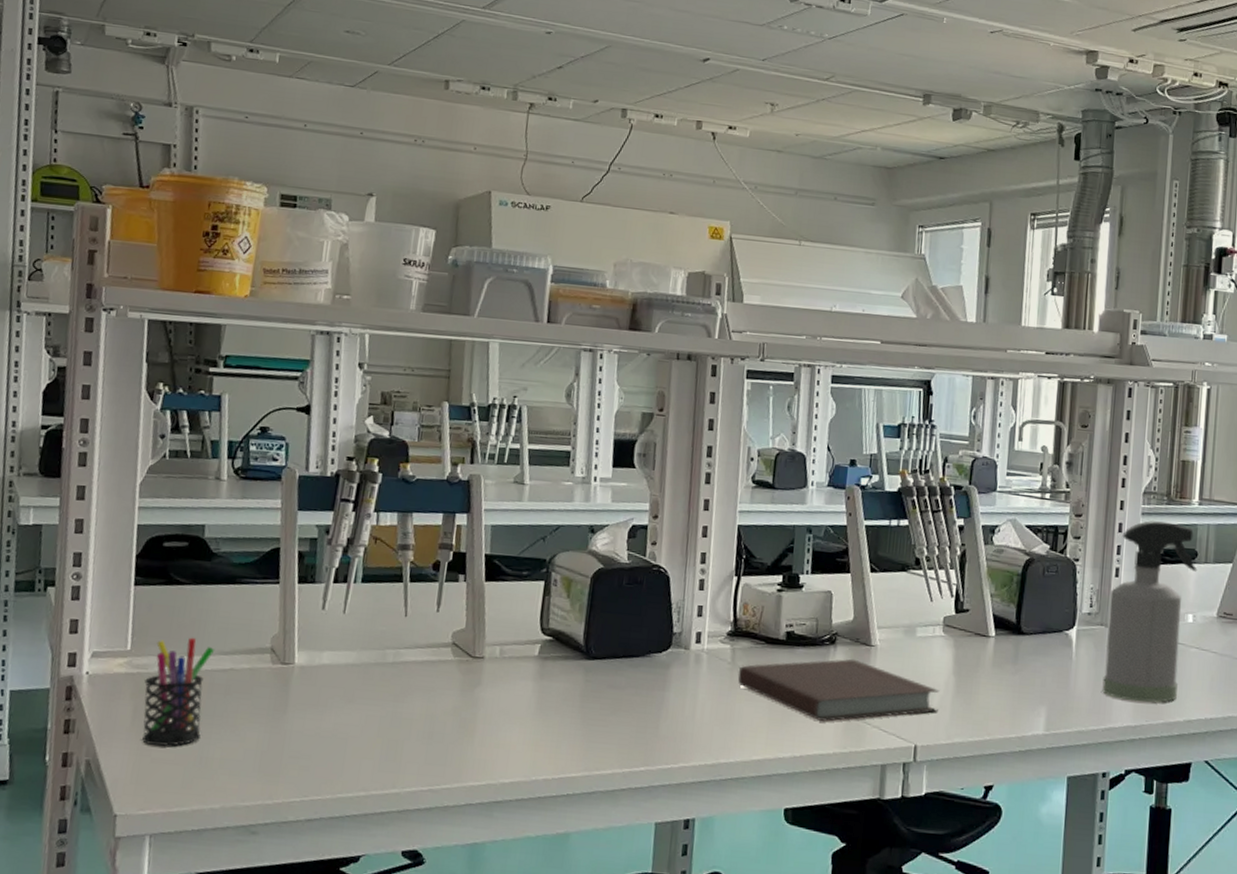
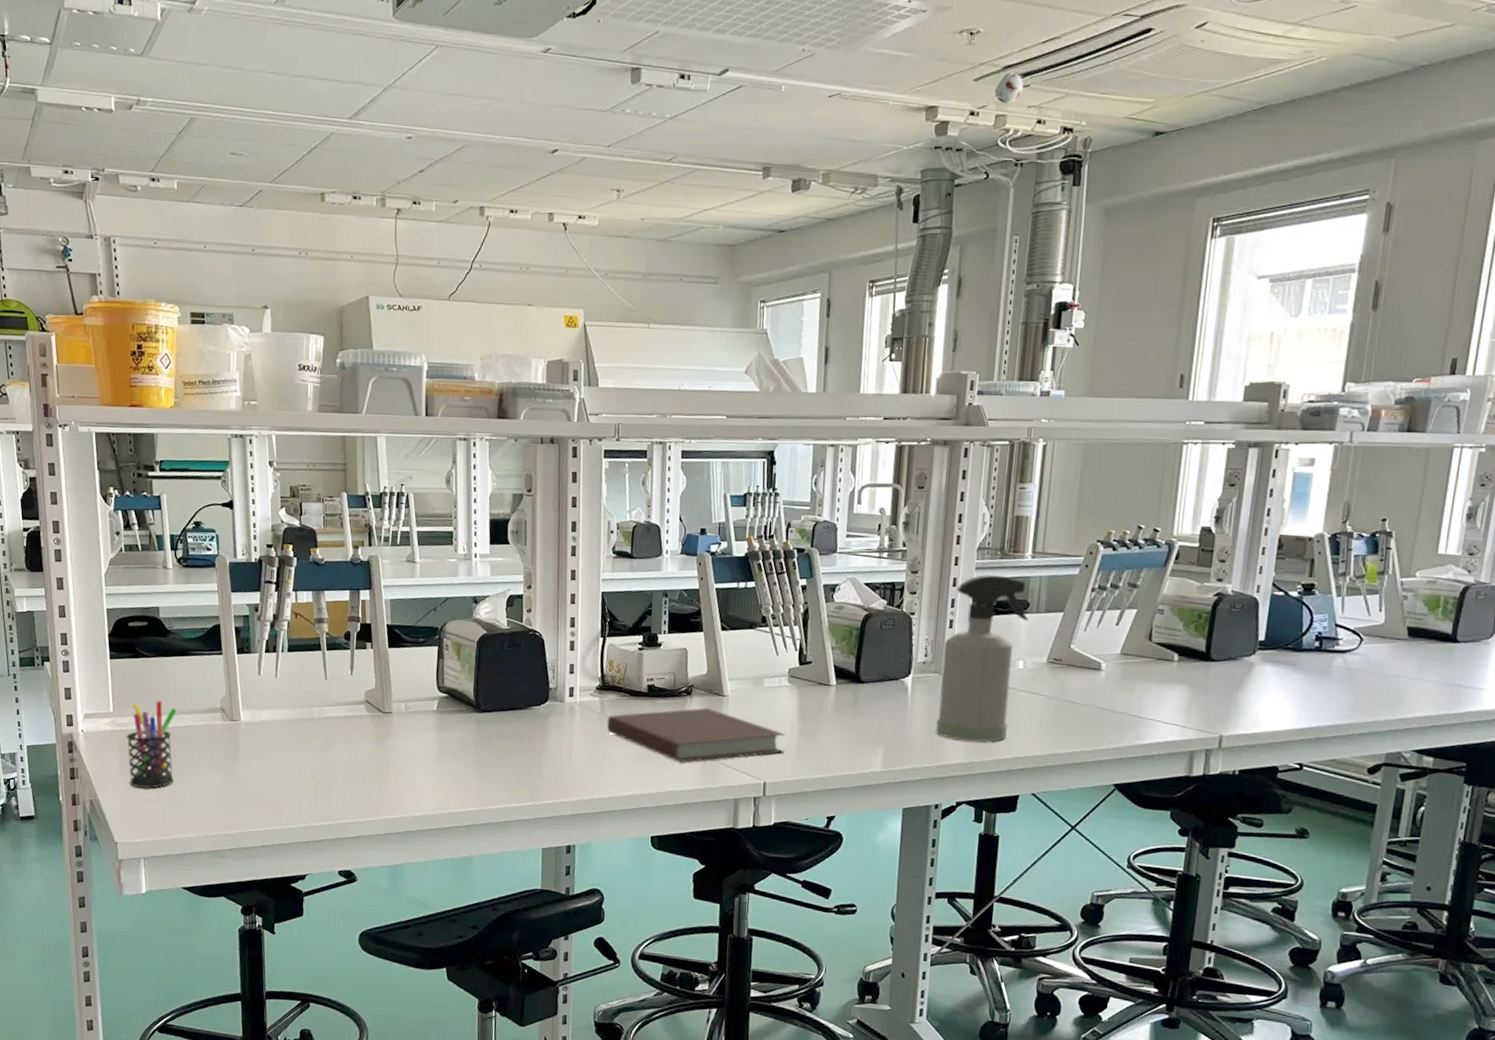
smoke detector: none [1152,26,1181,55] -> present [994,72,1024,103]

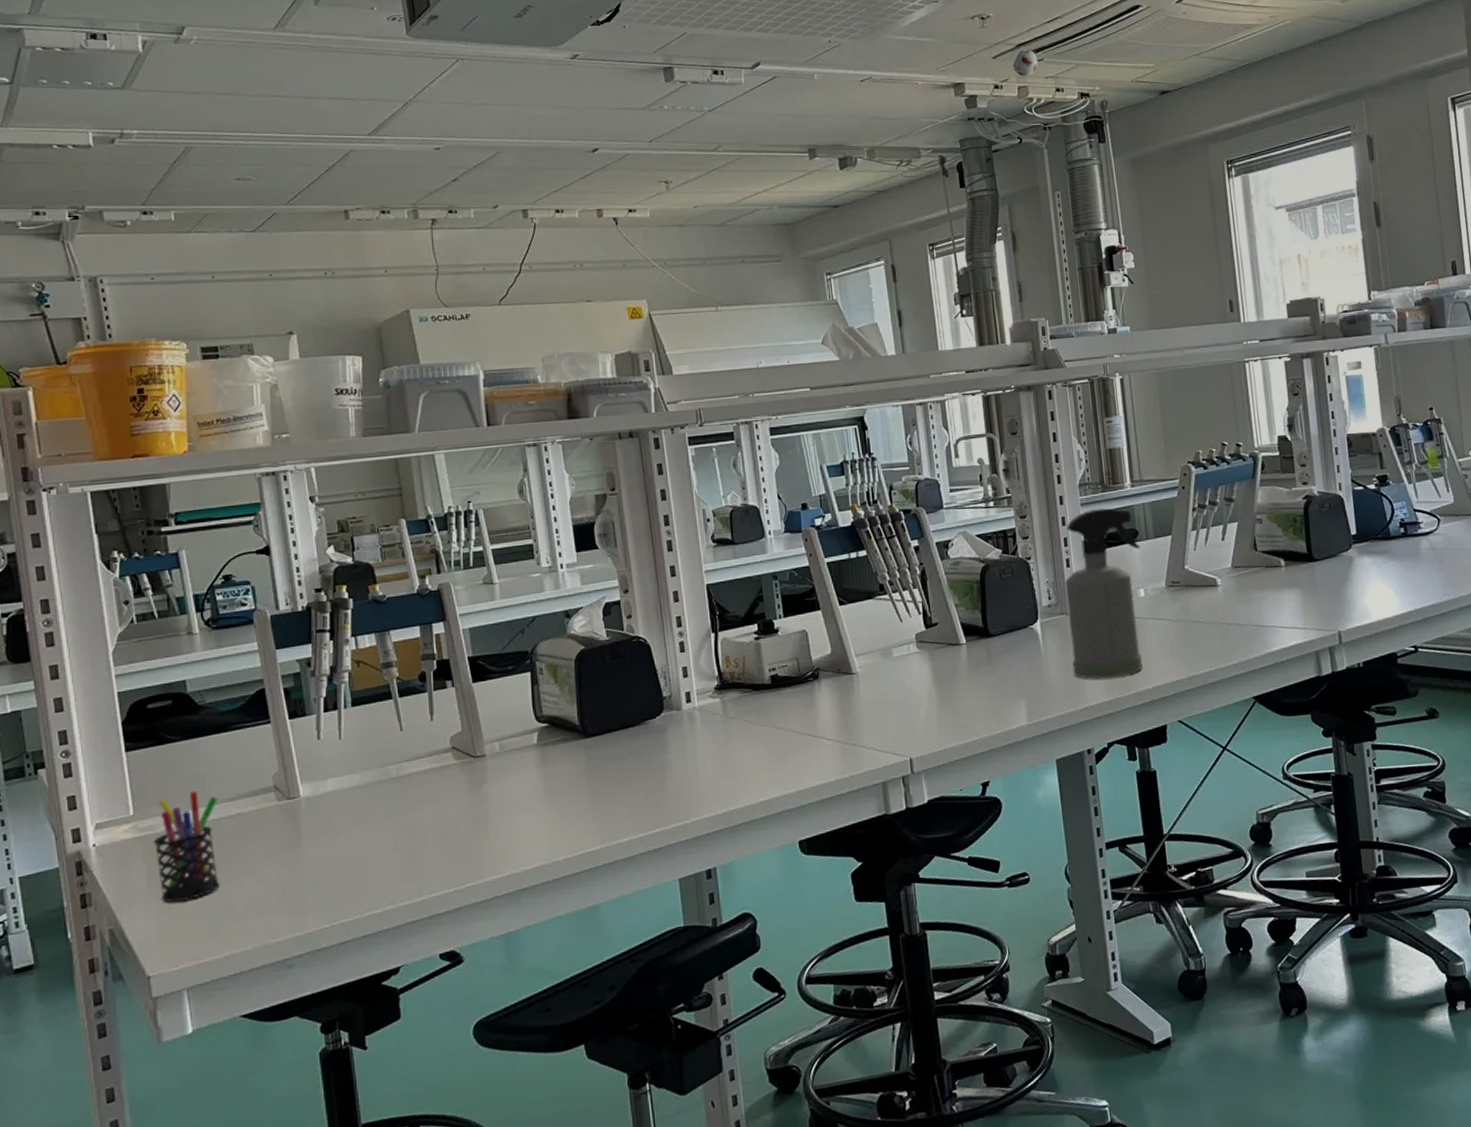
notebook: present [606,707,786,762] -> none [731,689,926,753]

